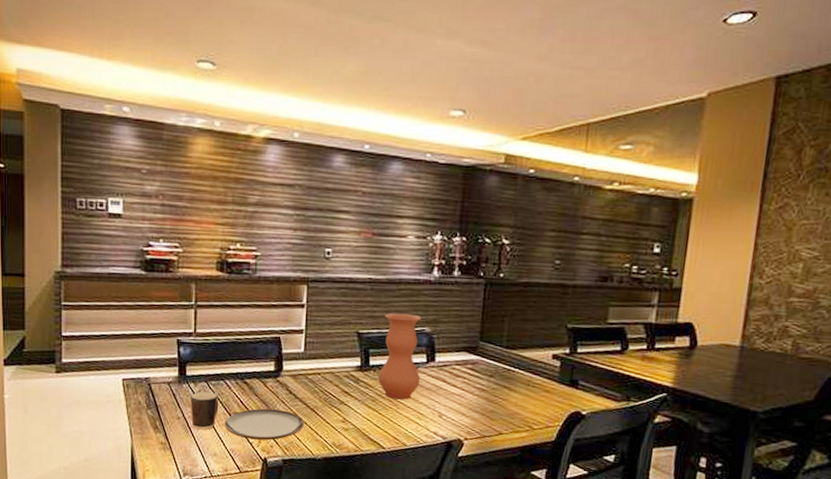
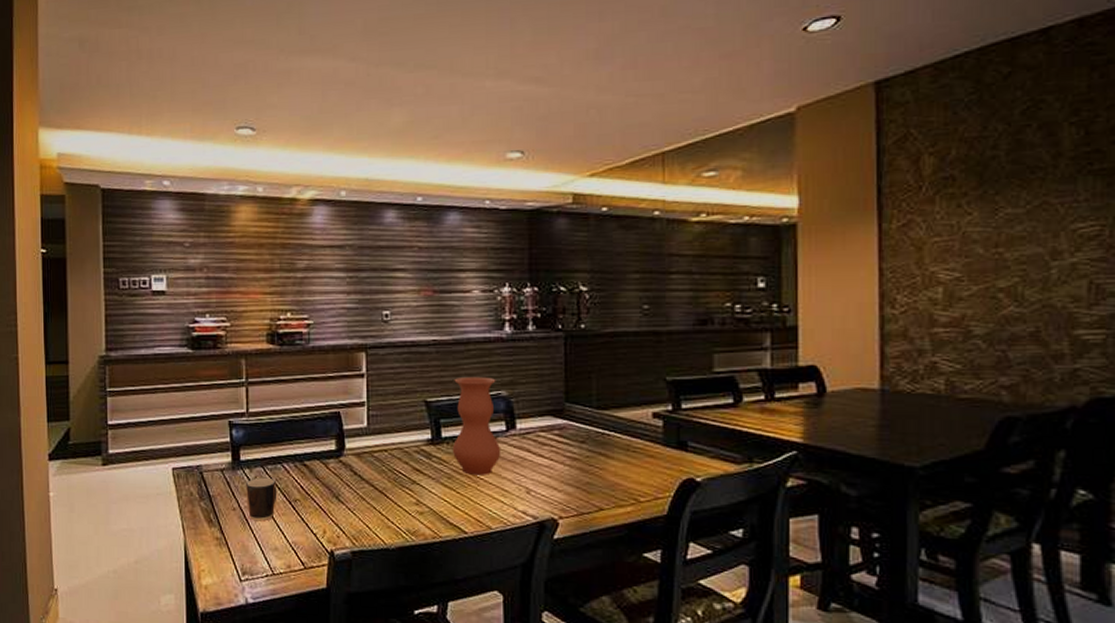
plate: present [224,408,305,441] -> none [284,493,374,530]

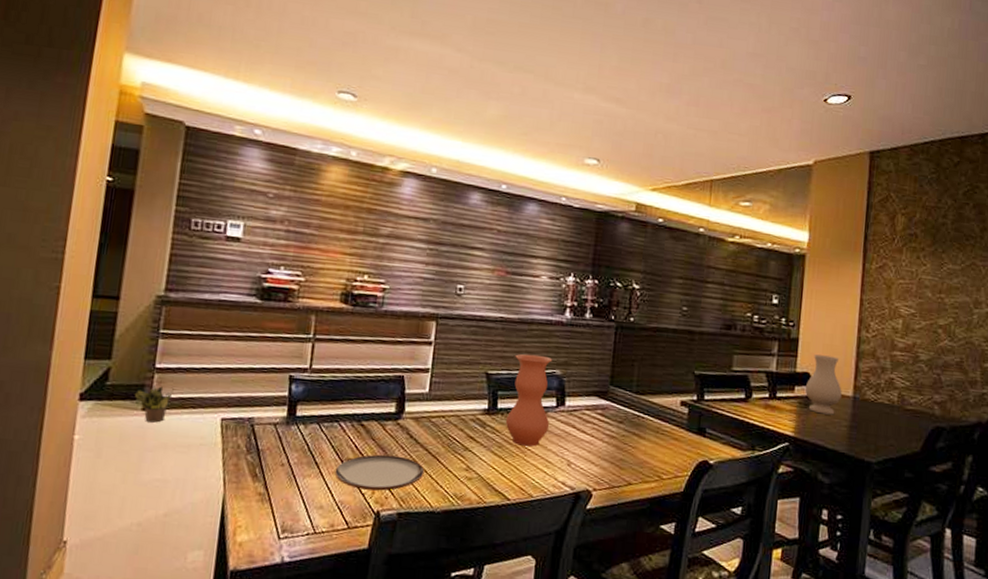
potted plant: none [93,441,127,476] -> present [134,385,174,423]
mug: present [246,477,277,521] -> none [297,434,331,479]
plate: none [284,493,374,530] -> present [335,454,425,491]
vase: none [812,343,864,414] -> present [804,354,842,415]

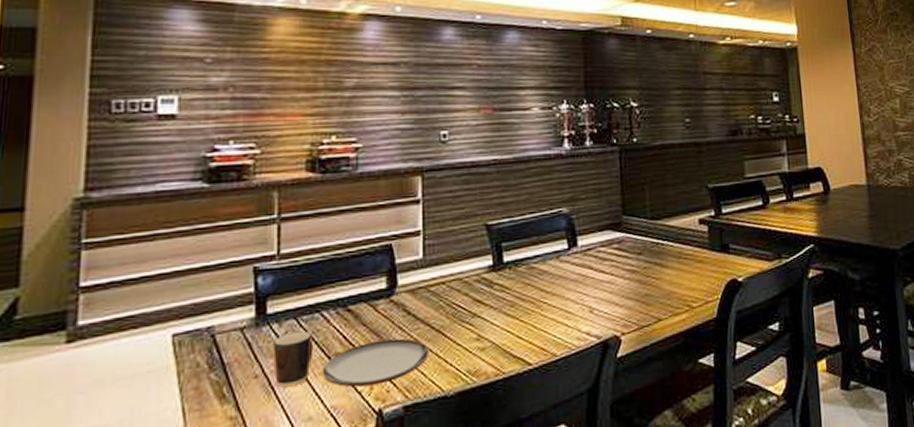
potted plant: present [134,385,174,423] -> none [53,307,107,357]
mug: none [297,434,331,479] -> present [273,330,314,388]
vase: present [505,353,553,447] -> none [514,194,564,300]
vase: present [804,354,842,415] -> none [819,146,857,208]

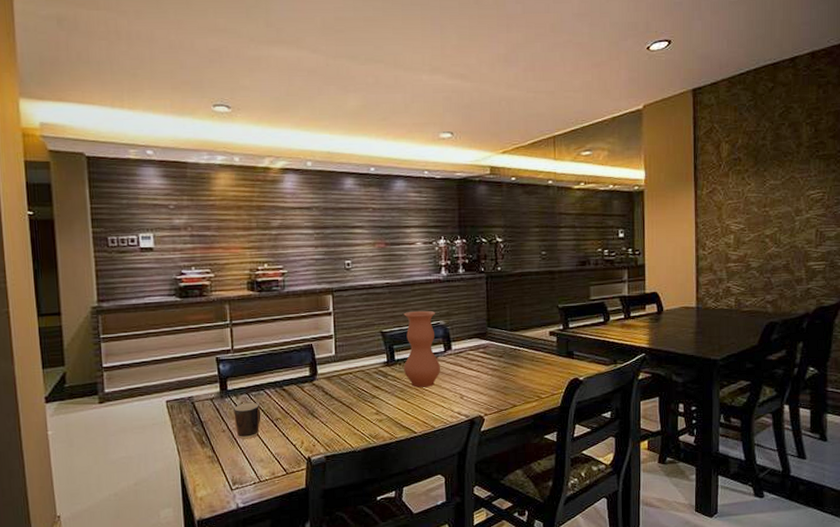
plate: present [322,338,430,388] -> none [268,410,342,442]
vase: none [514,194,564,300] -> present [403,310,441,388]

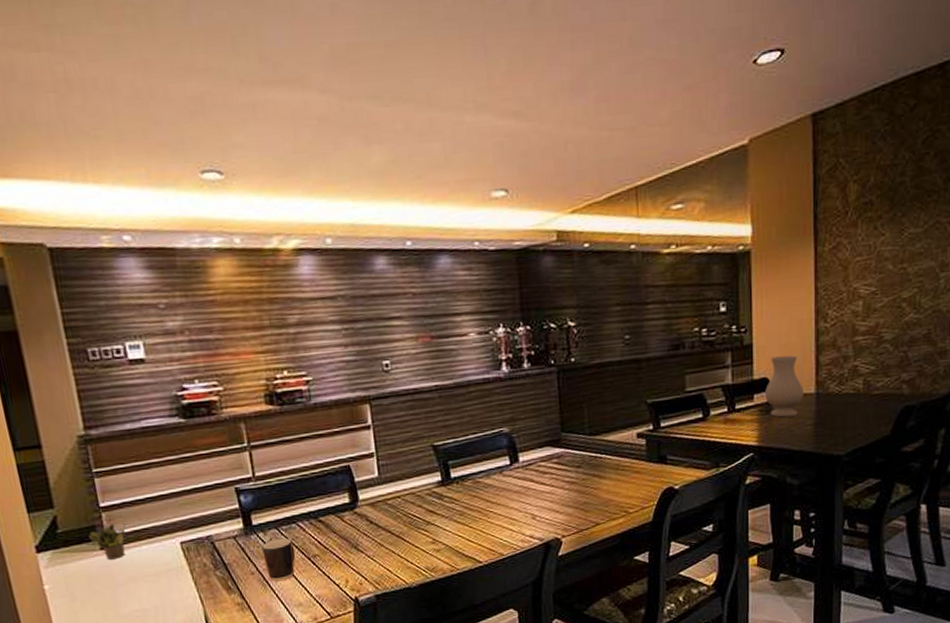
potted plant: none [90,381,122,412] -> present [87,522,126,560]
vase: present [403,310,441,388] -> none [458,416,507,509]
vase: none [654,275,686,326] -> present [764,355,804,418]

